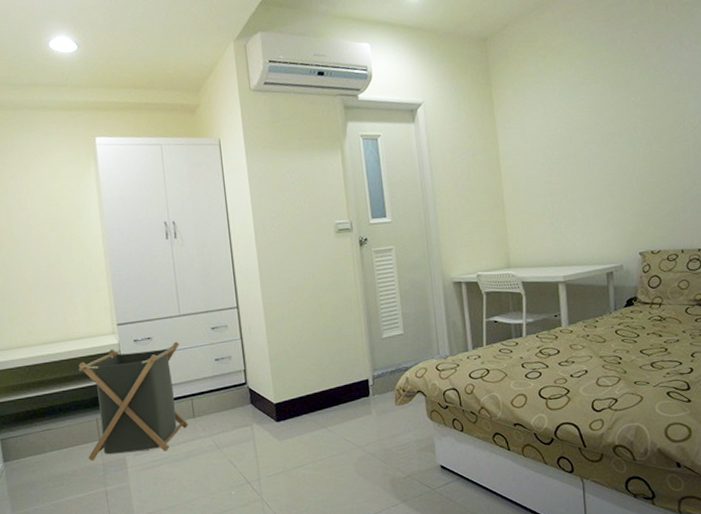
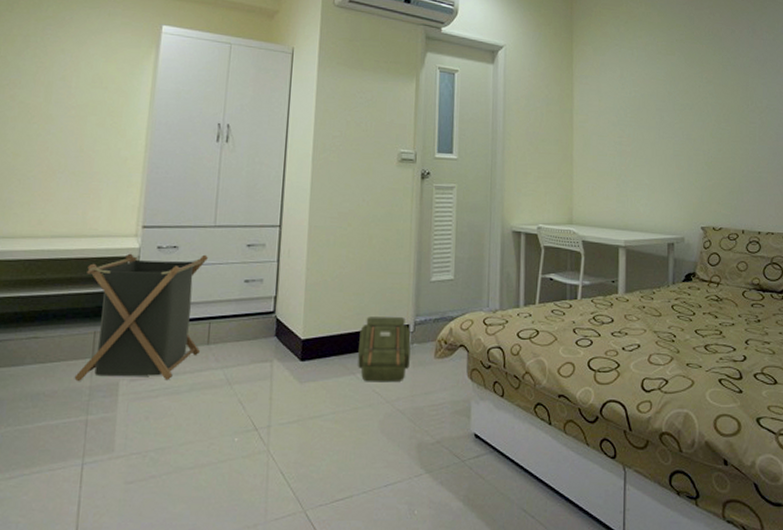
backpack: none [324,373,374,432] -> present [357,316,411,383]

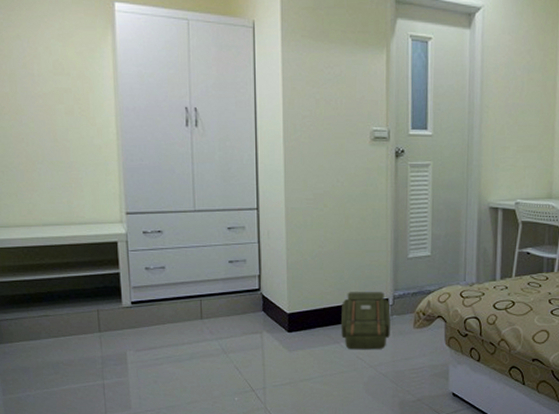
laundry basket: present [74,253,208,381] -> none [81,238,195,352]

